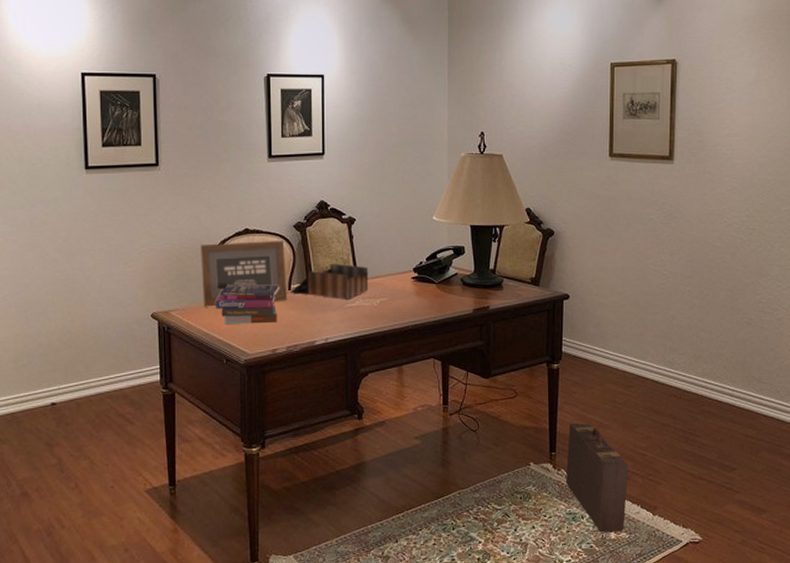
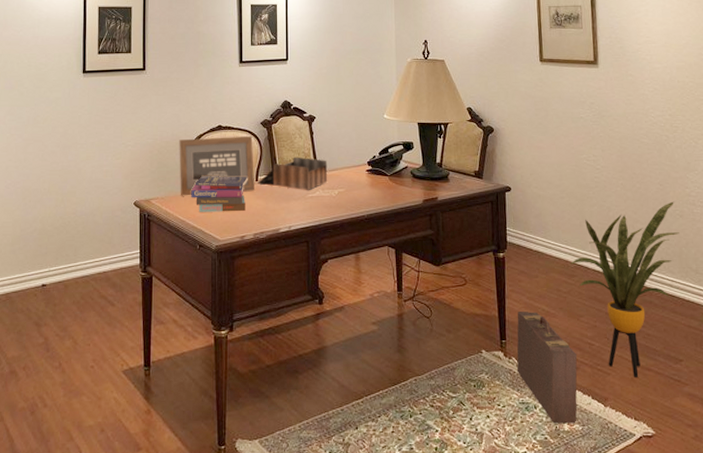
house plant: none [629,308,745,486] -> present [571,201,679,377]

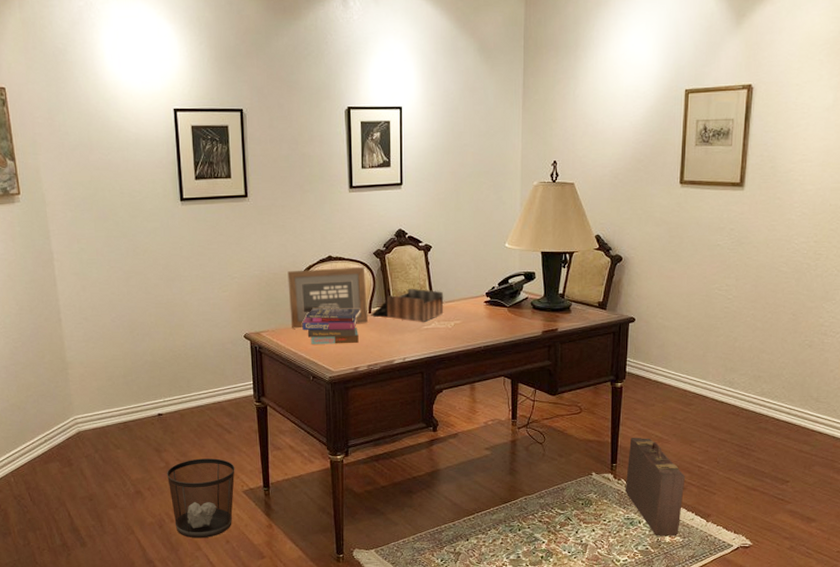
waste bin: none [45,334,116,427] -> present [167,458,235,538]
house plant: present [571,201,679,377] -> none [689,331,806,496]

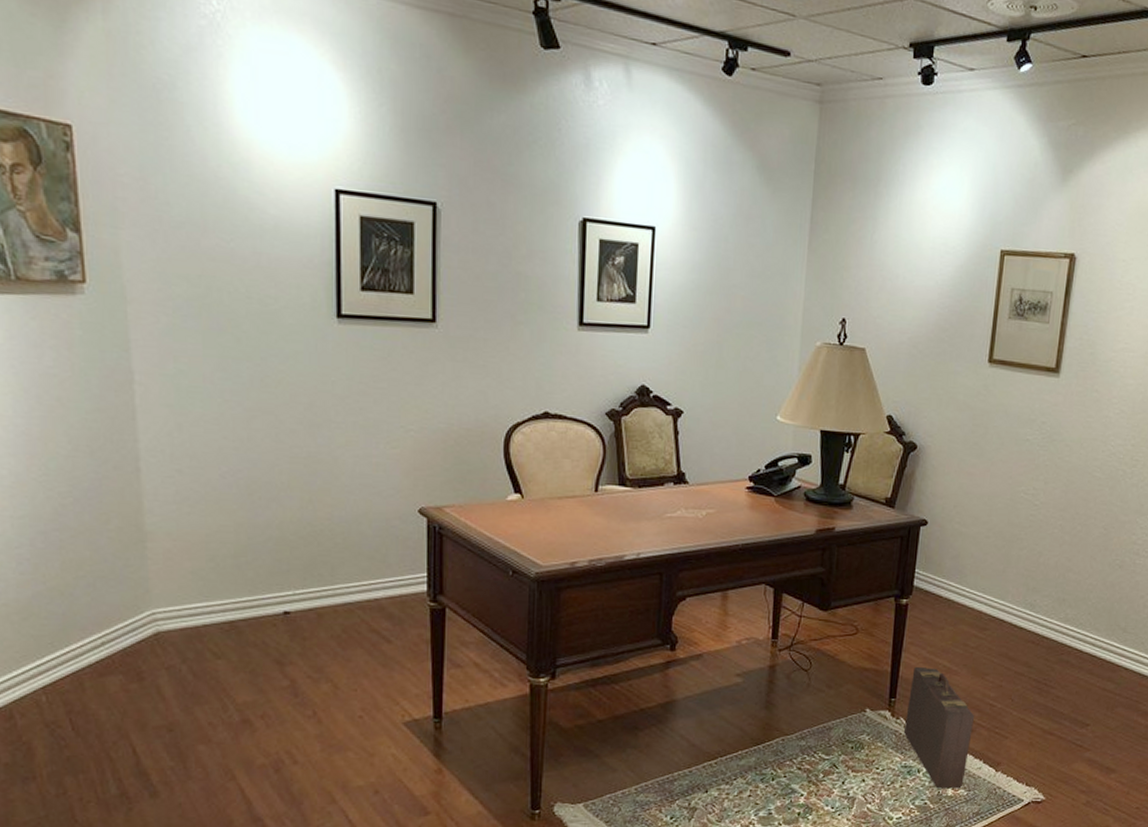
waste bin: present [167,458,235,538] -> none [292,676,394,787]
picture frame: present [287,266,368,329] -> none [485,427,594,506]
books: present [302,308,361,345] -> none [502,480,585,531]
desk organizer: present [371,288,444,322] -> none [597,463,695,508]

